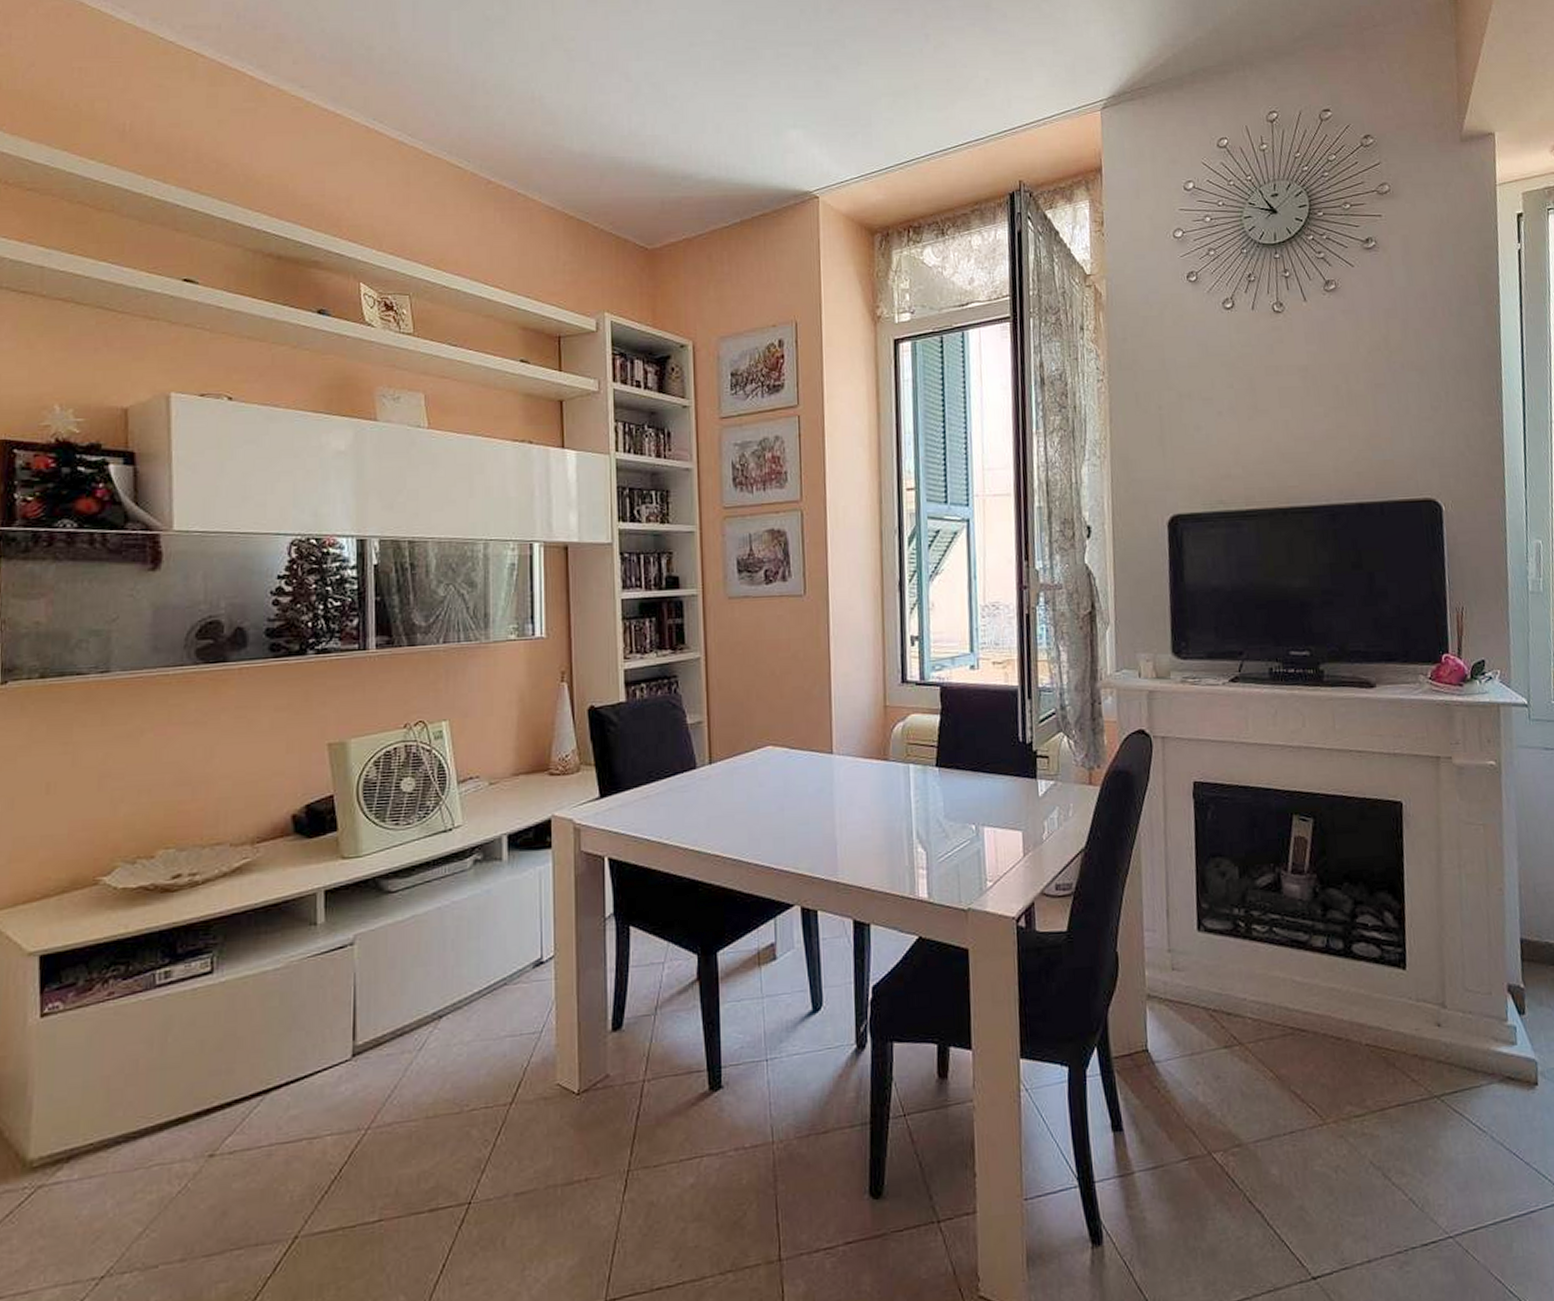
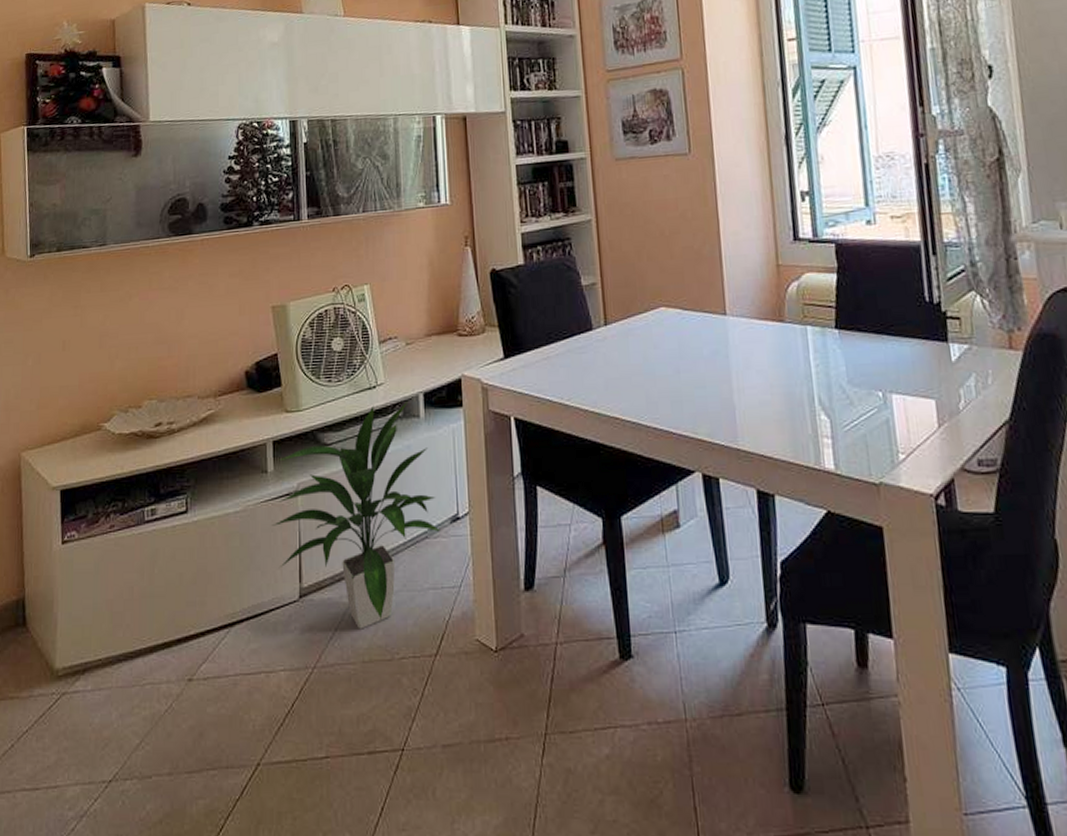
indoor plant: none [320,844,521,1085] -> present [271,401,440,630]

